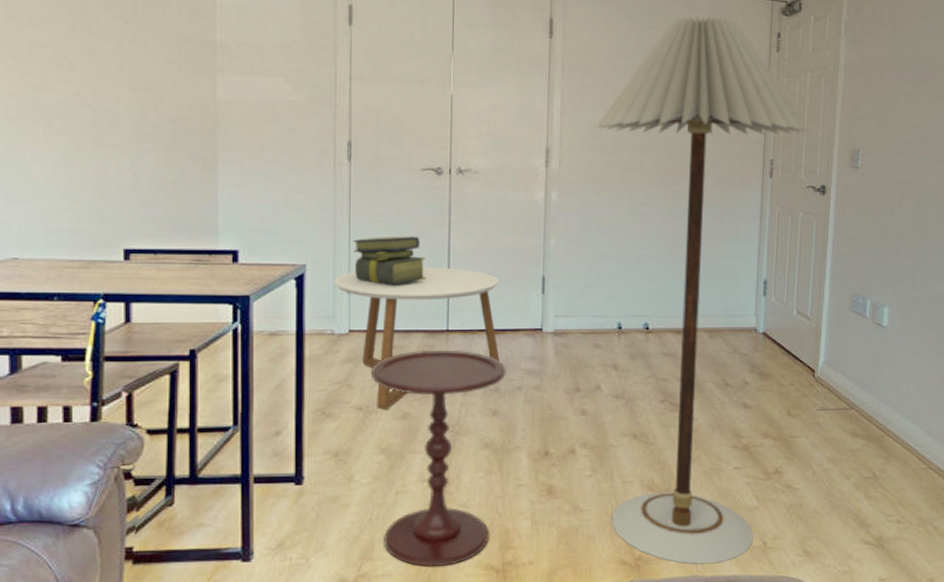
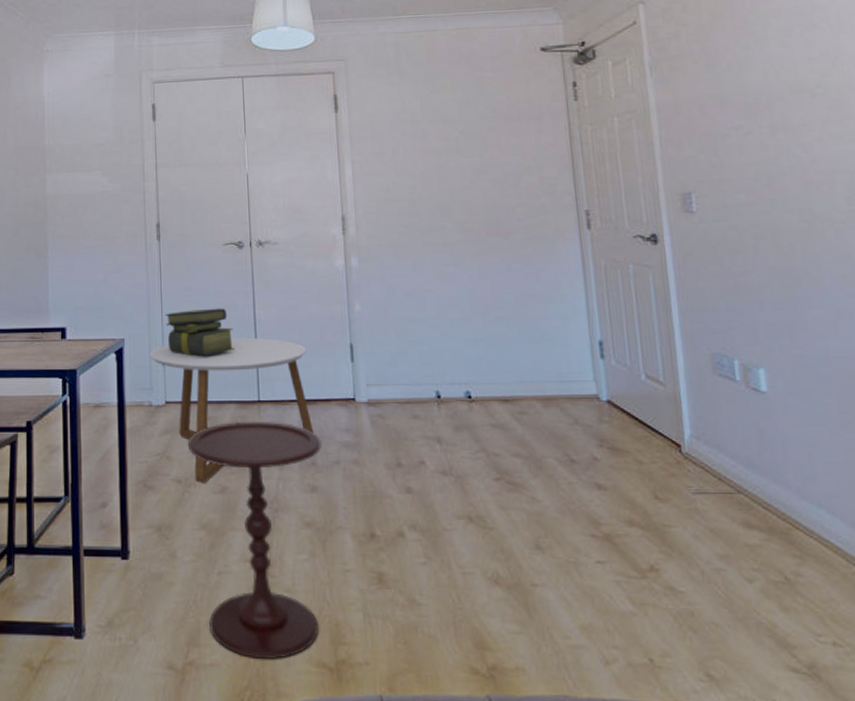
floor lamp: present [595,16,809,565] -> none [389,73,636,683]

